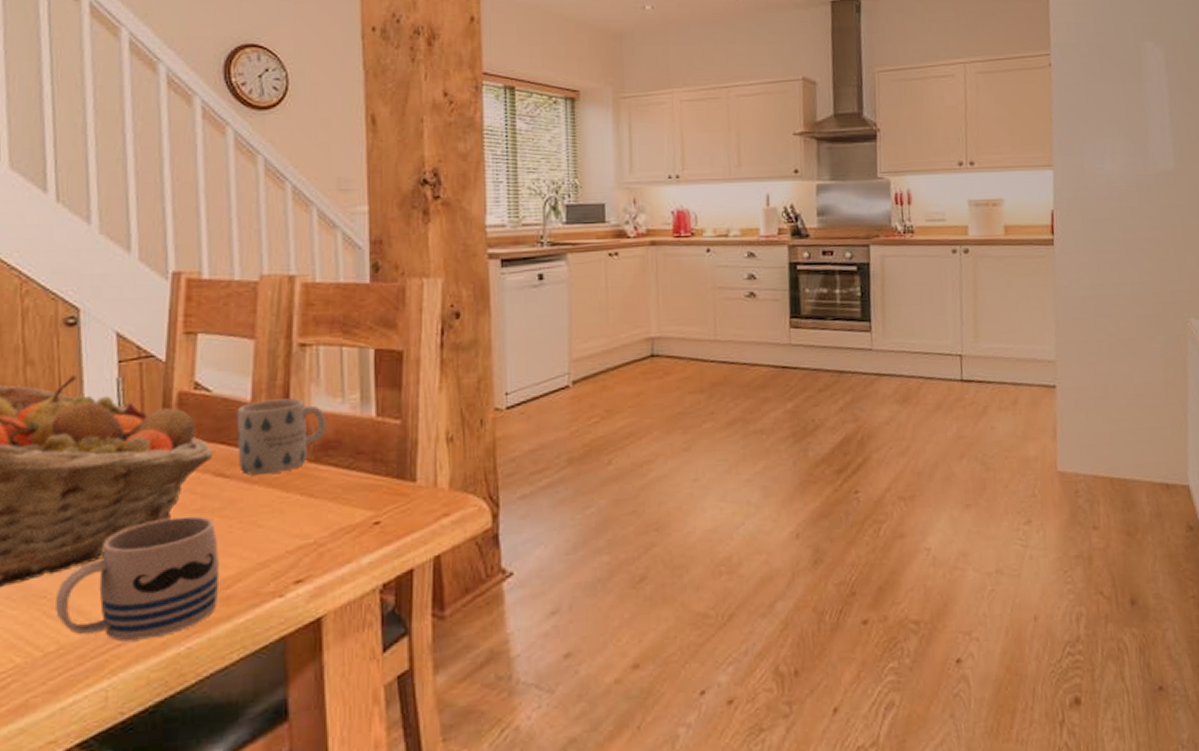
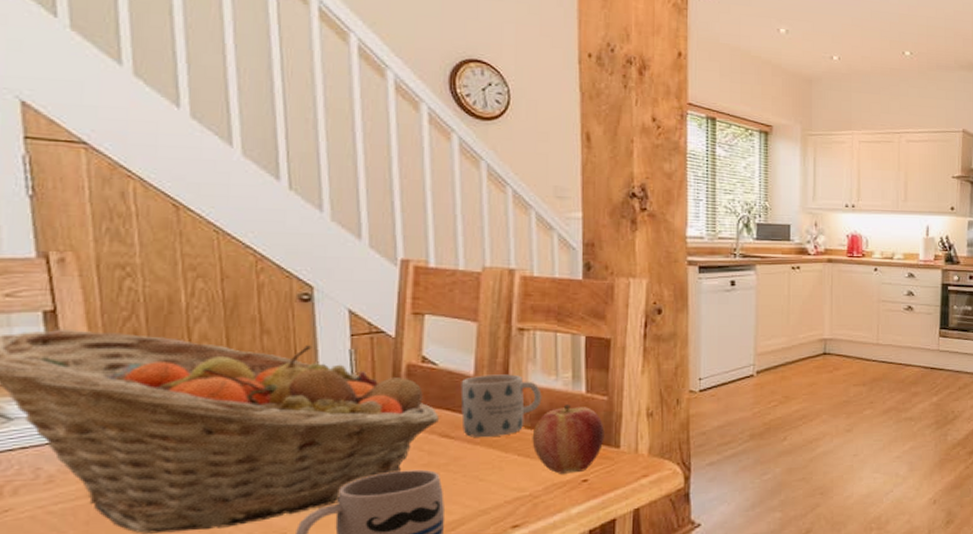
apple: none [316,431,398,516] -> present [532,405,605,474]

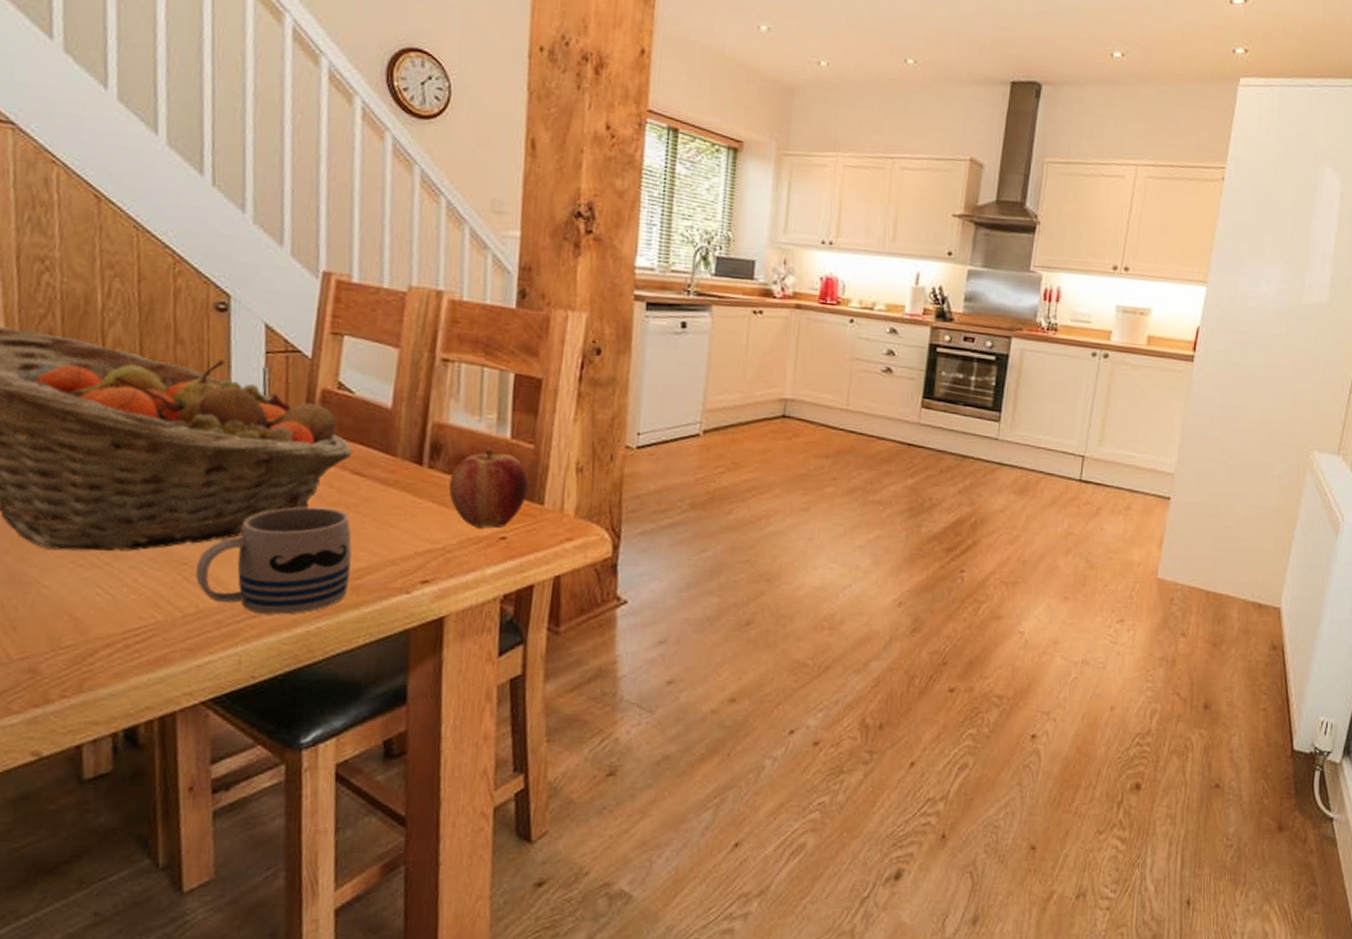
mug: present [460,374,542,438] -> none [375,408,463,480]

